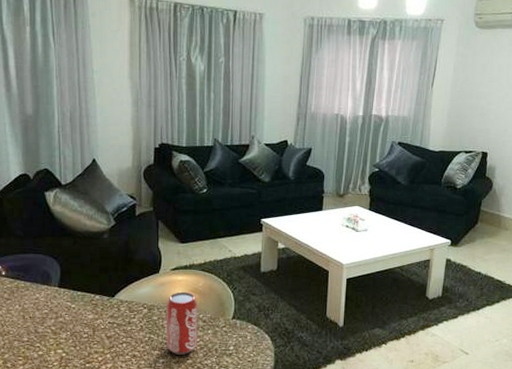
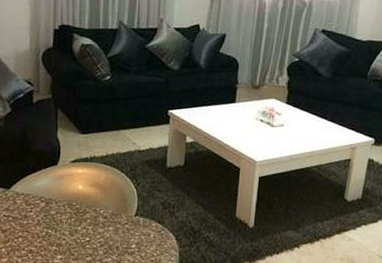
beverage can: present [166,291,198,355] -> none [64,185,99,252]

